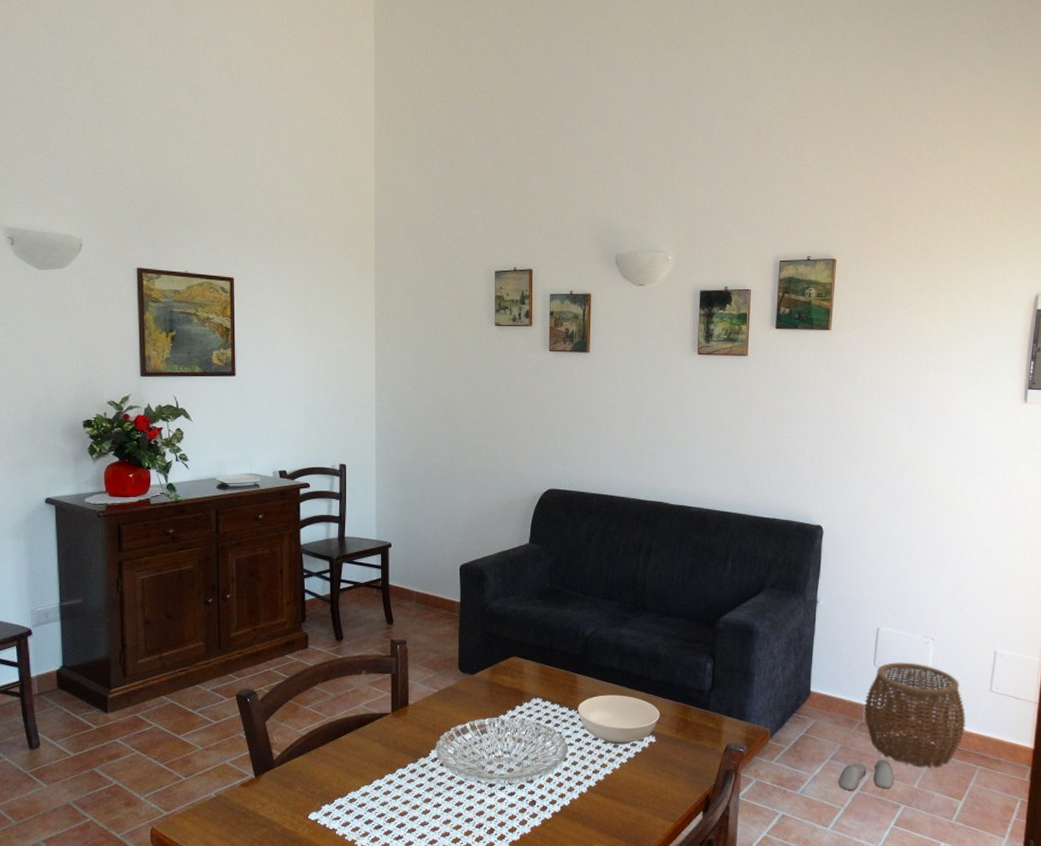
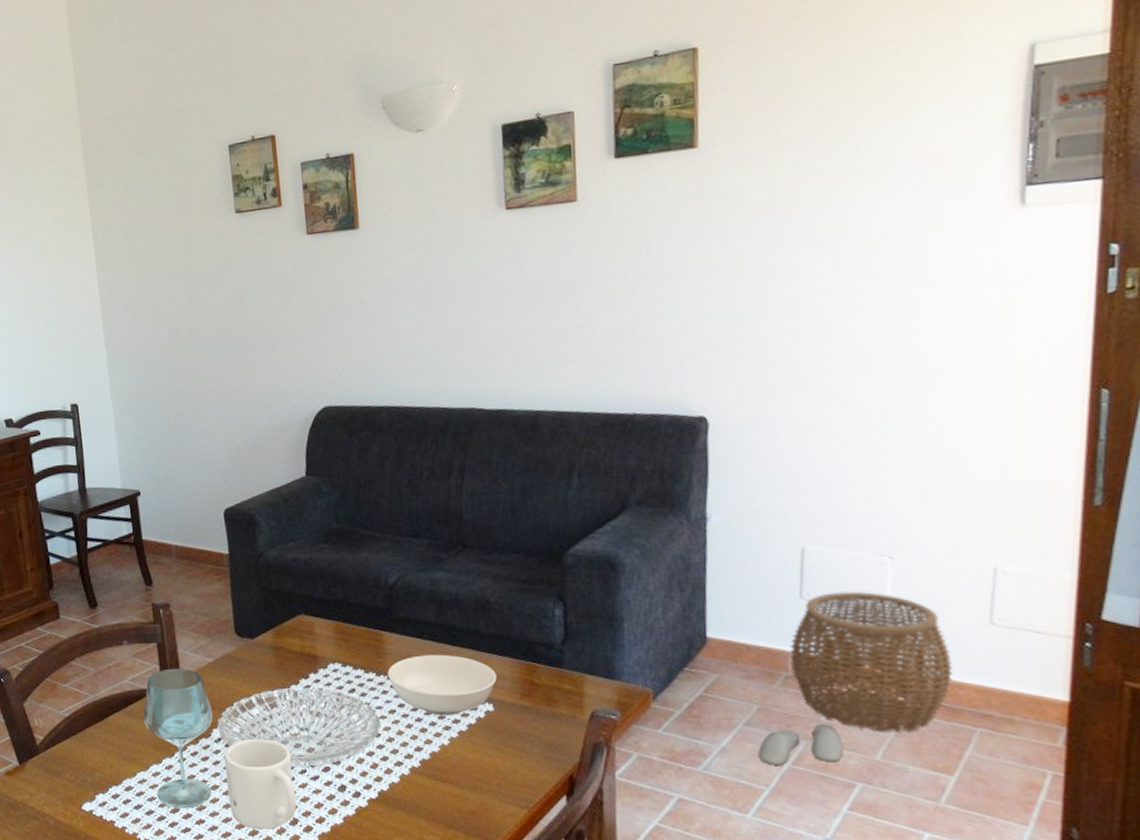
wine glass: none [372,696,433,819] -> present [143,668,213,809]
mug: none [438,759,495,837] -> present [224,738,297,829]

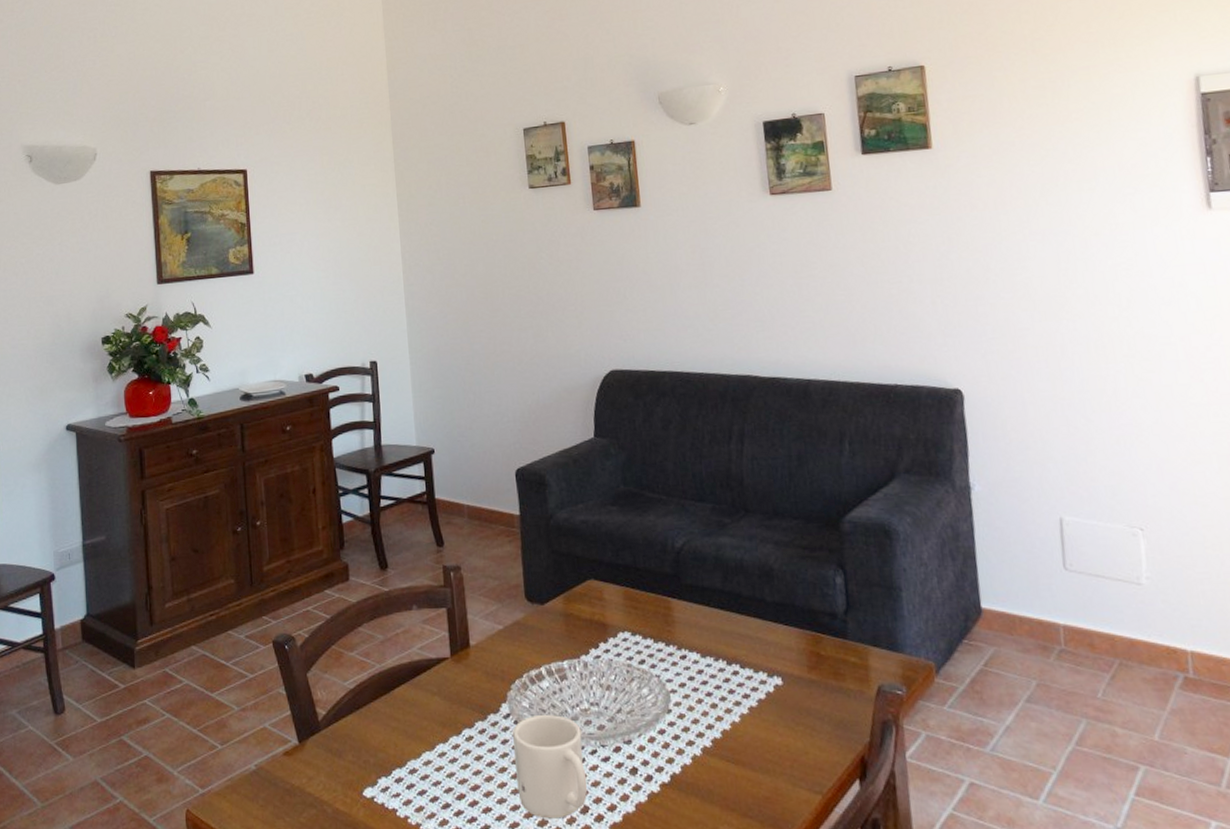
wine glass: present [143,668,213,809] -> none [430,635,502,795]
bowl: present [387,654,497,716] -> none [676,623,784,690]
slippers: present [759,724,844,765] -> none [1042,700,1124,746]
woven basket: present [790,591,952,732] -> none [1060,563,1214,710]

